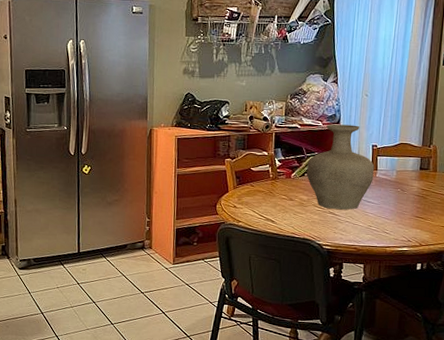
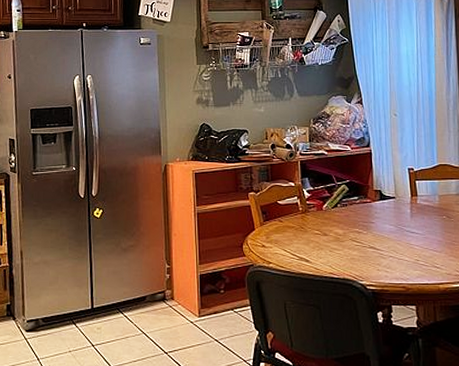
vase: present [307,124,375,210] -> none [339,148,414,244]

